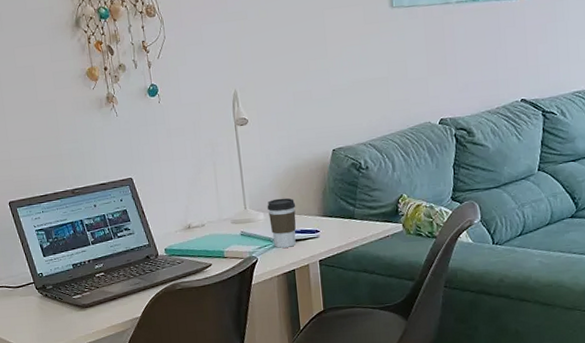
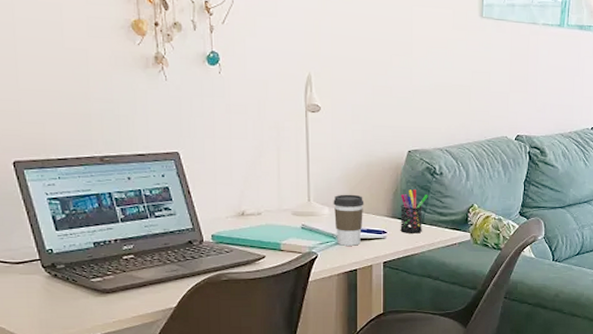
pen holder: none [329,187,357,231] -> present [400,189,428,234]

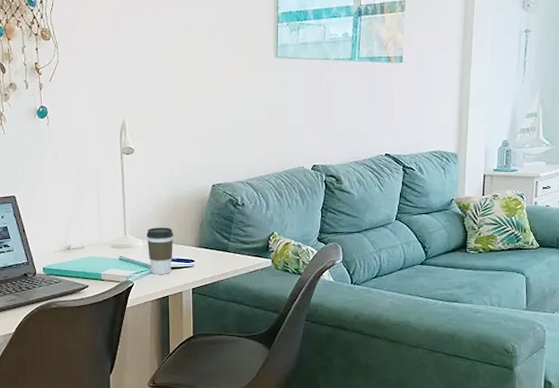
pen holder: present [400,189,428,234] -> none [206,221,232,261]

